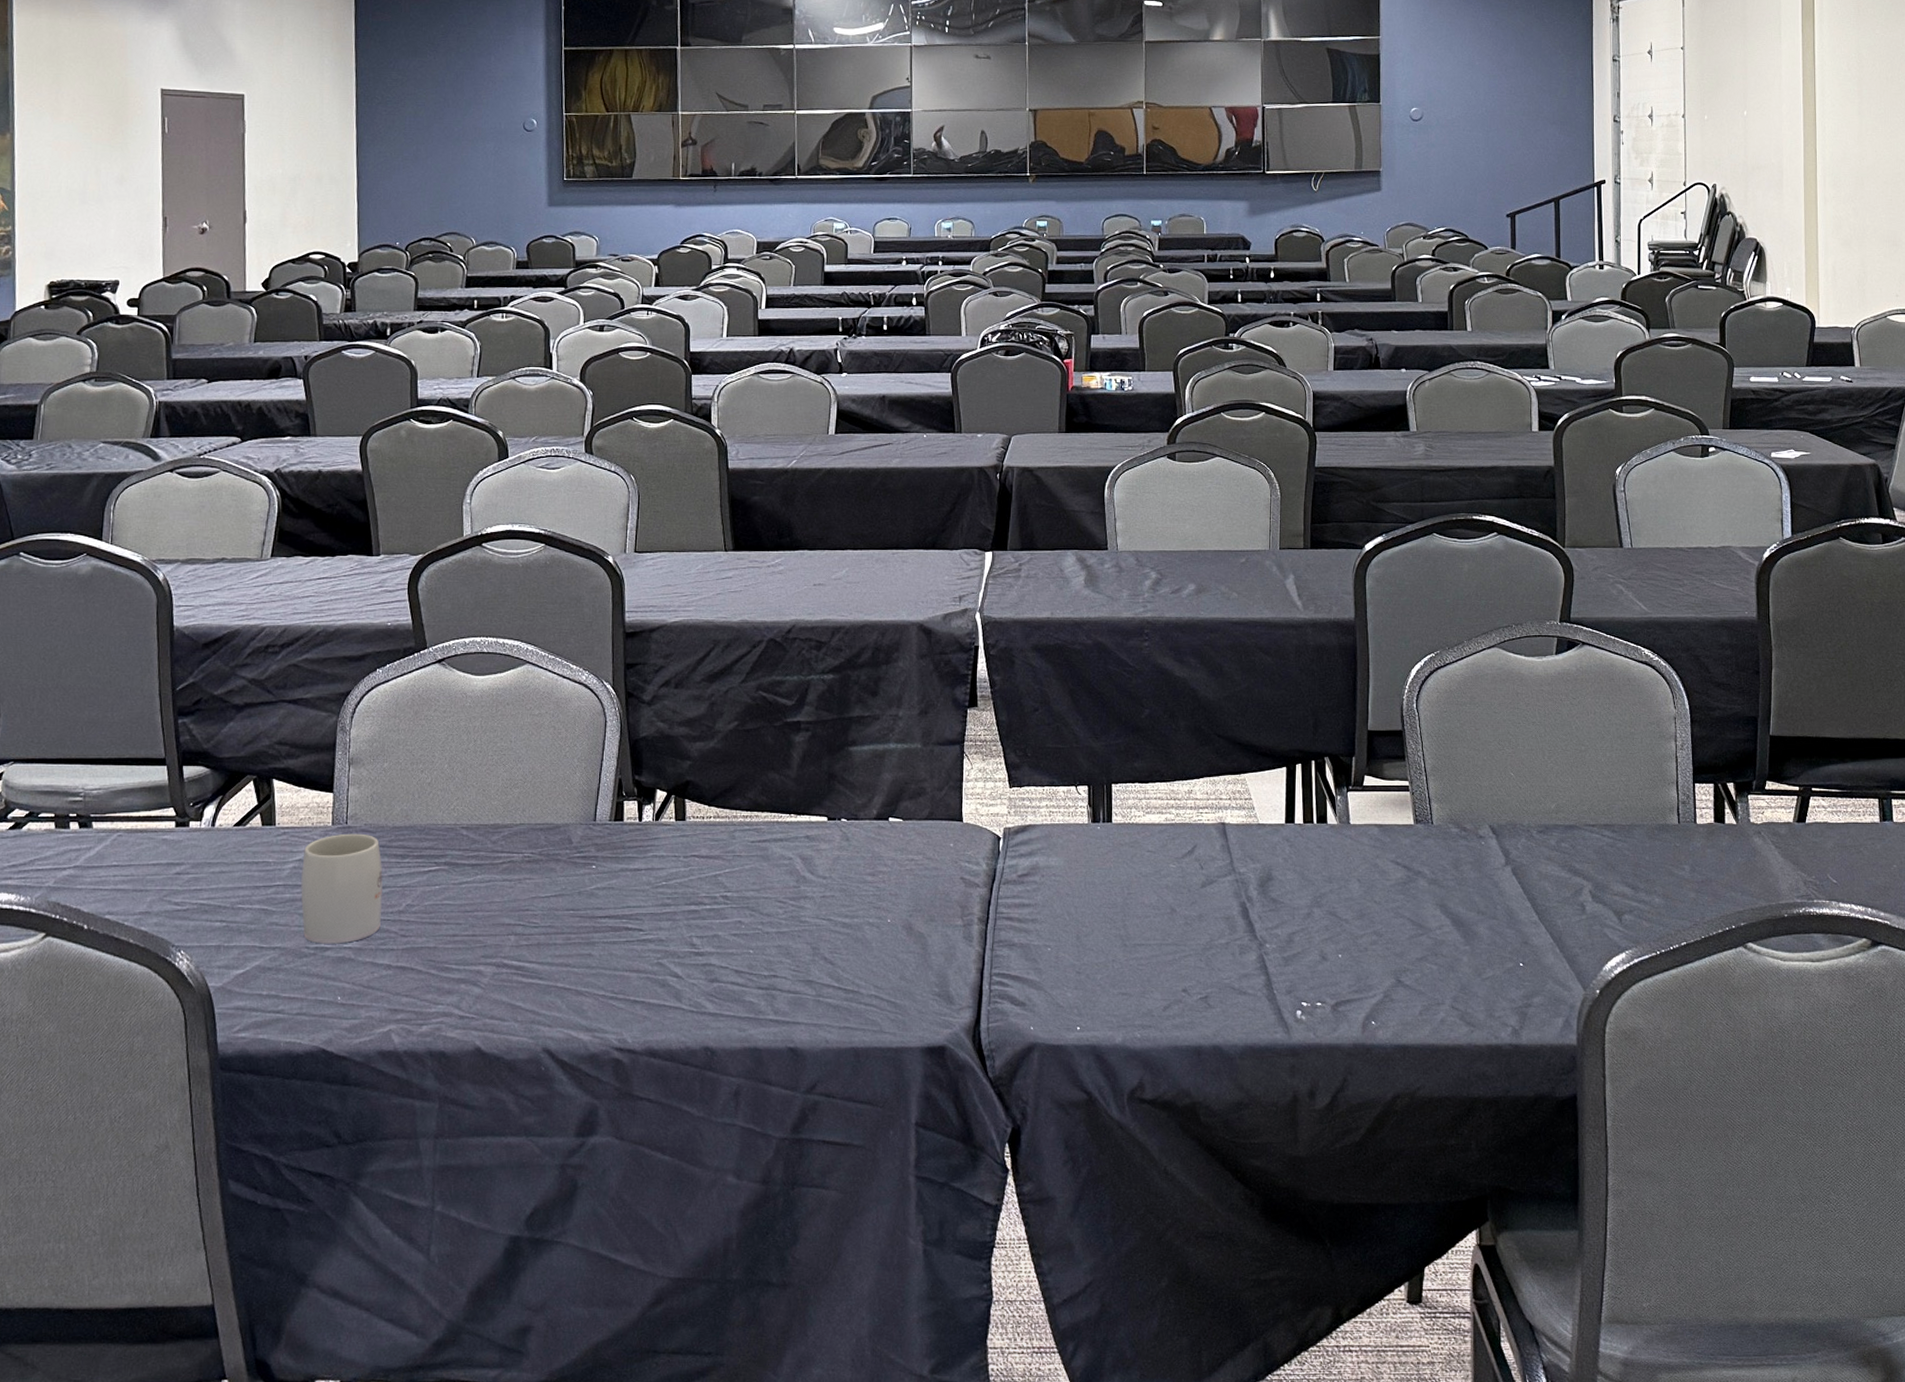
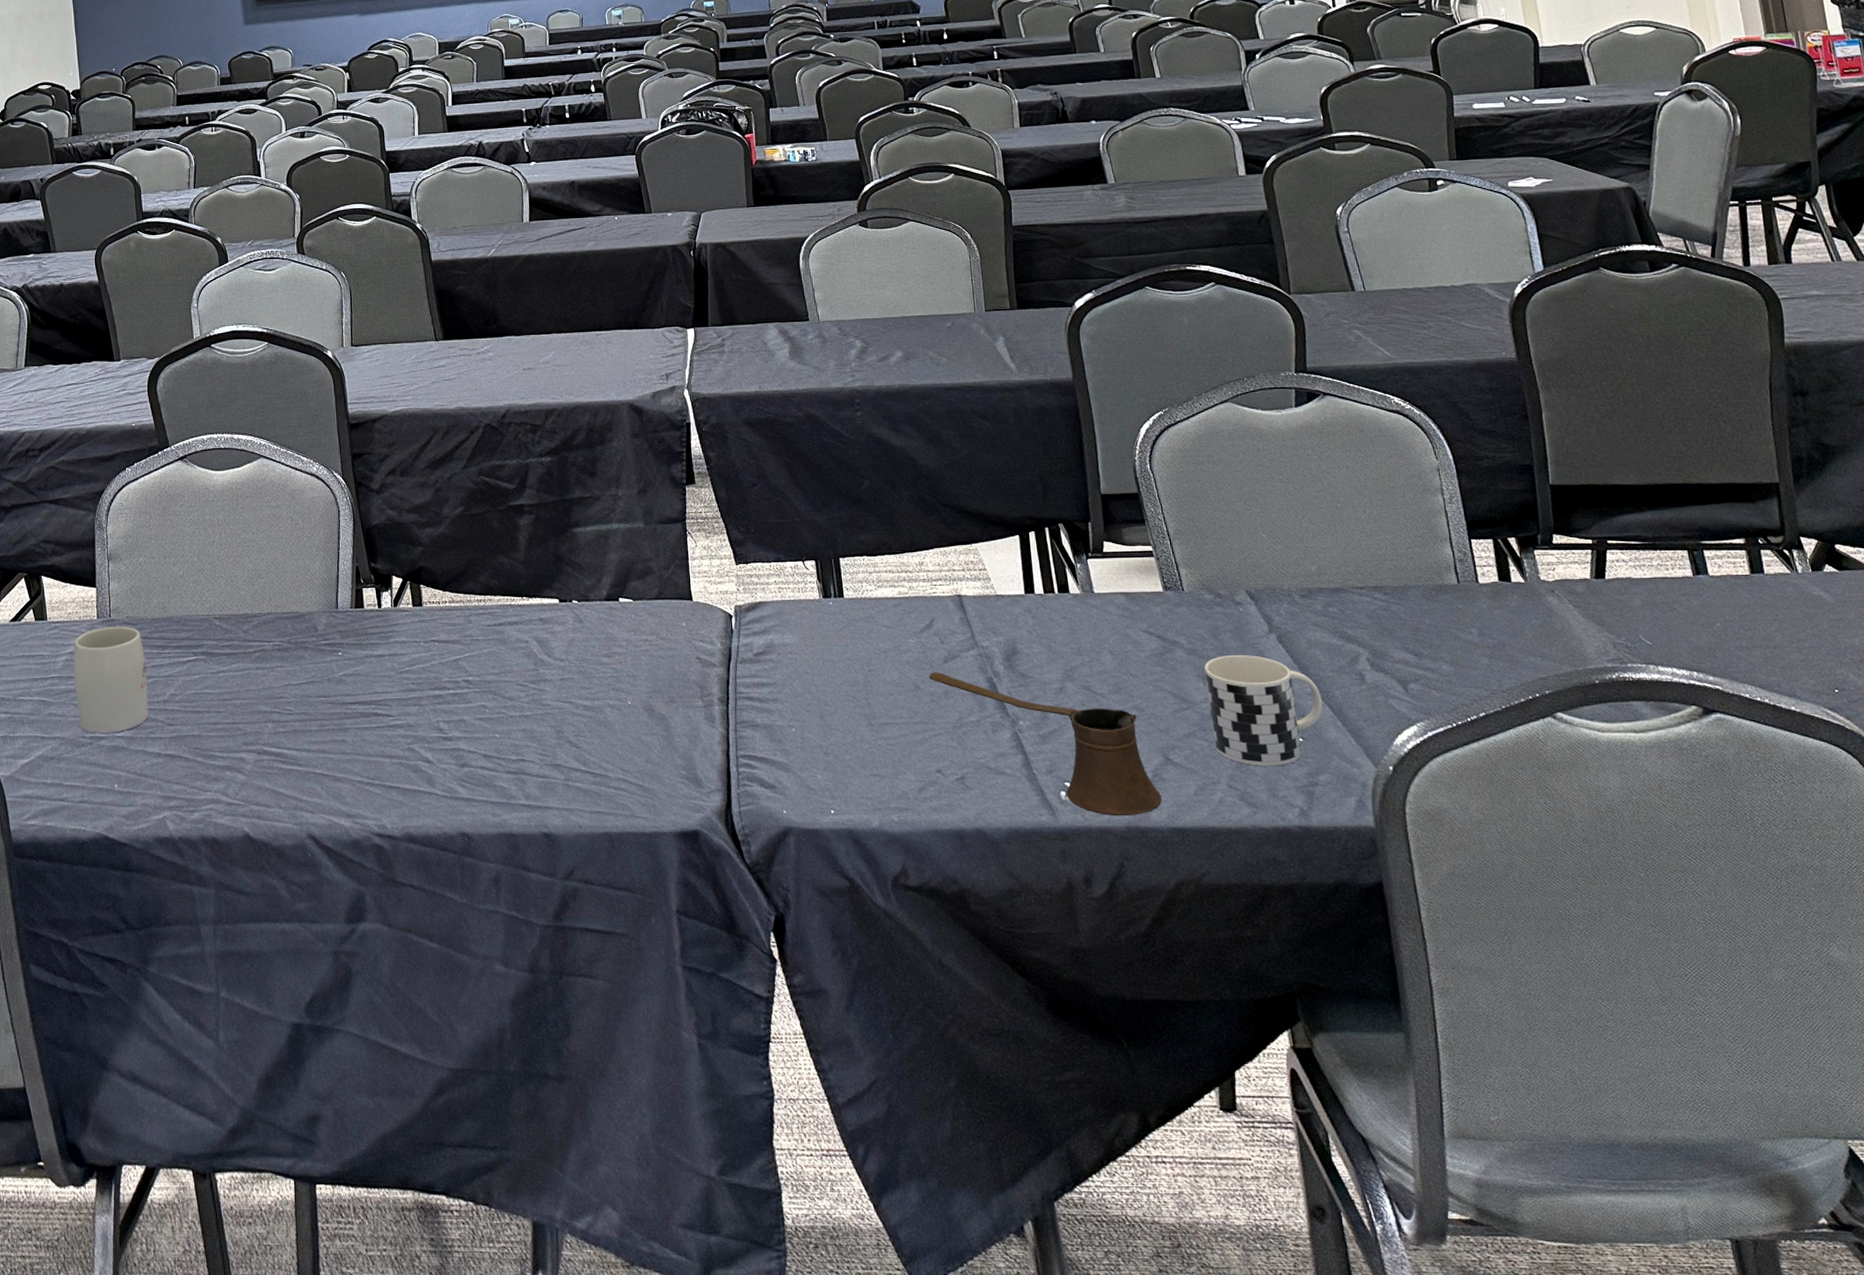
coffee pot: none [1185,896,1389,1034] -> present [928,672,1162,817]
cup: none [1442,884,1545,989] -> present [1204,654,1323,767]

